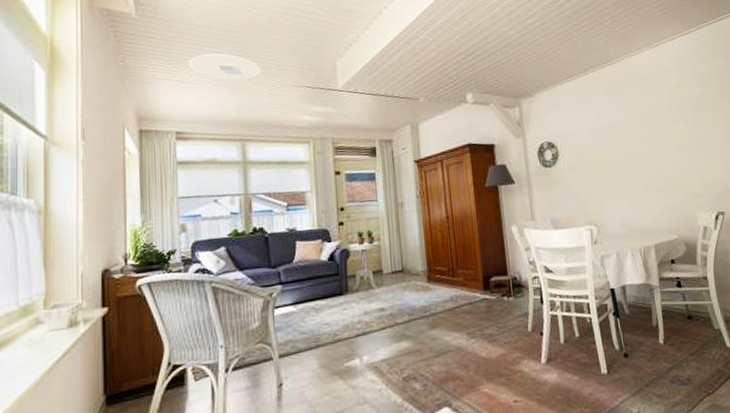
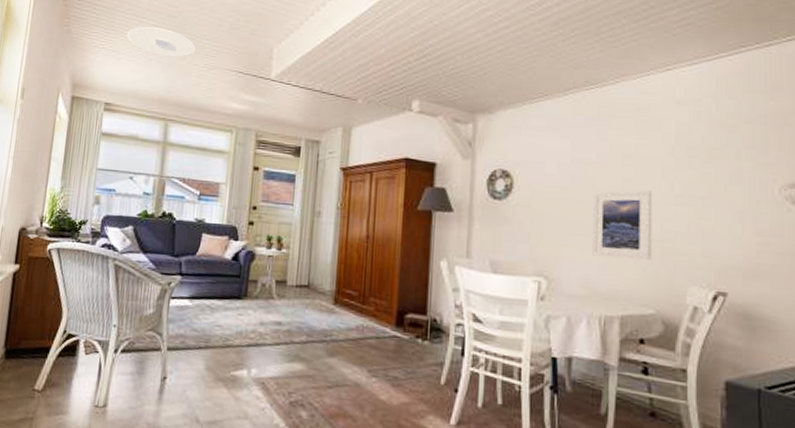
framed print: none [620,142,669,201] -> present [592,190,653,260]

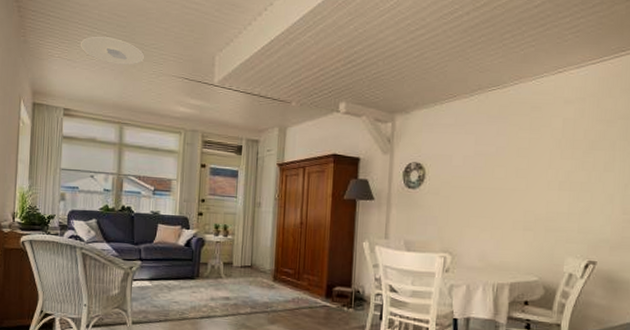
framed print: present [592,190,653,260] -> none [489,178,541,237]

